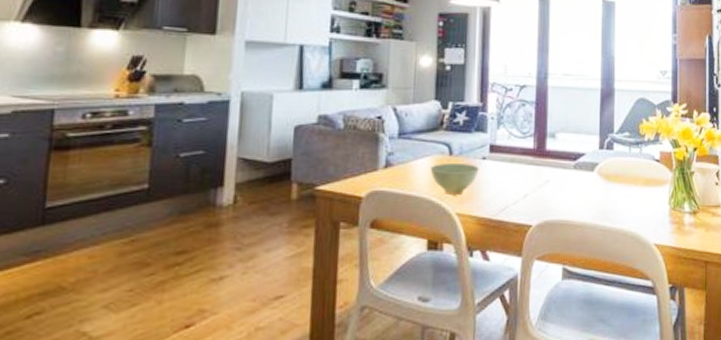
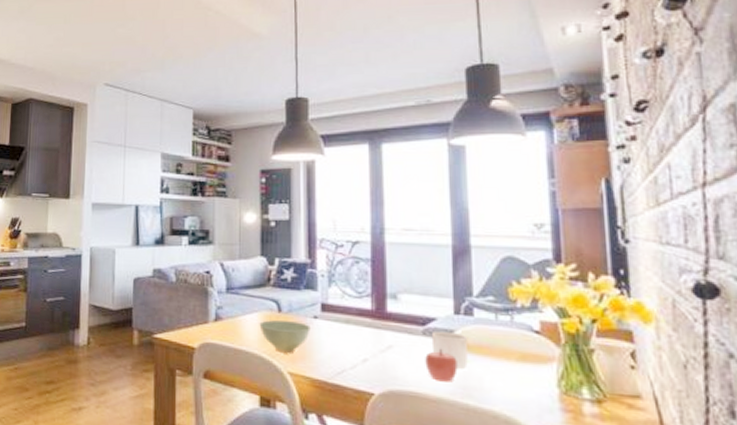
fruit: none [574,179,599,209] -> present [425,348,458,382]
mug: none [580,164,609,197] -> present [431,331,469,371]

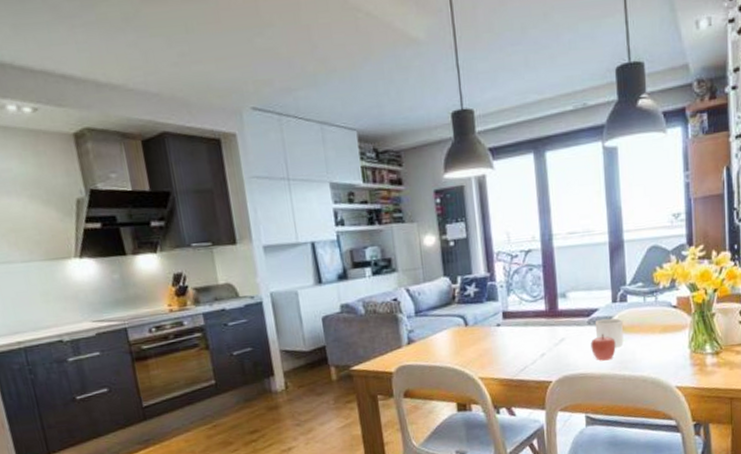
bowl: present [259,319,311,354] -> none [449,331,495,363]

